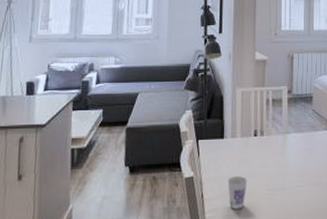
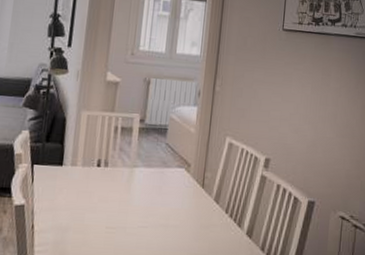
cup: present [227,176,248,209] -> none [62,209,85,246]

